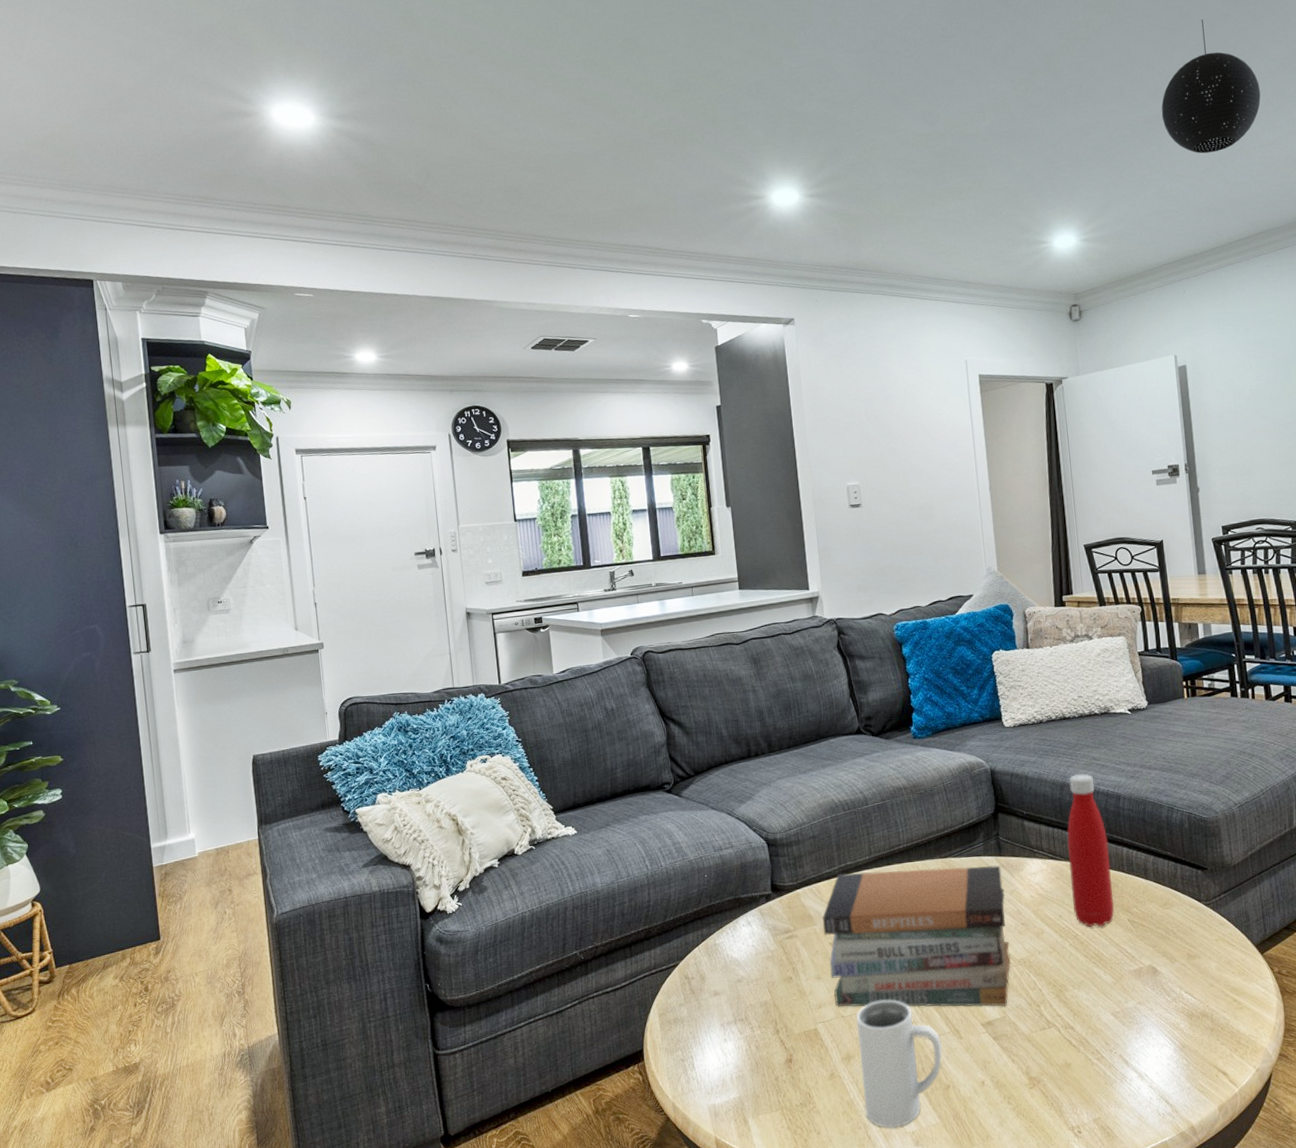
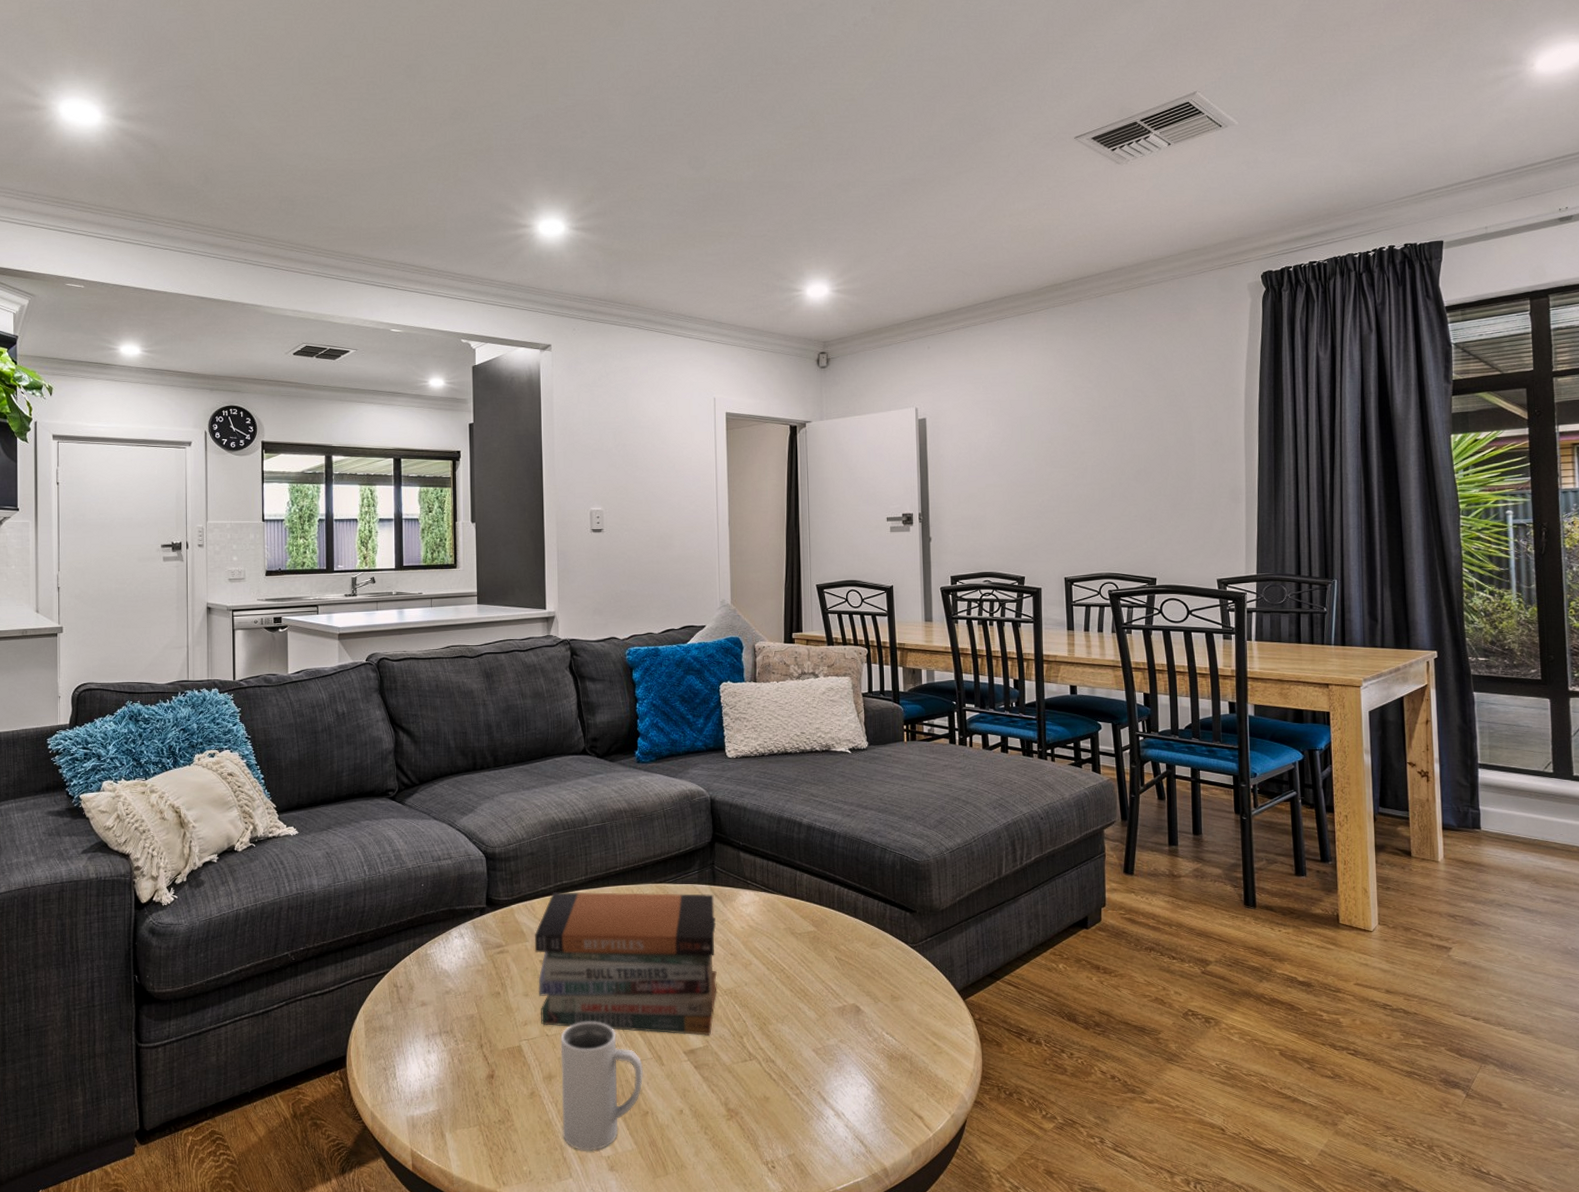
bottle: present [1067,773,1114,928] -> none [780,808,822,963]
pendant light: present [1161,19,1261,154] -> none [917,91,1013,218]

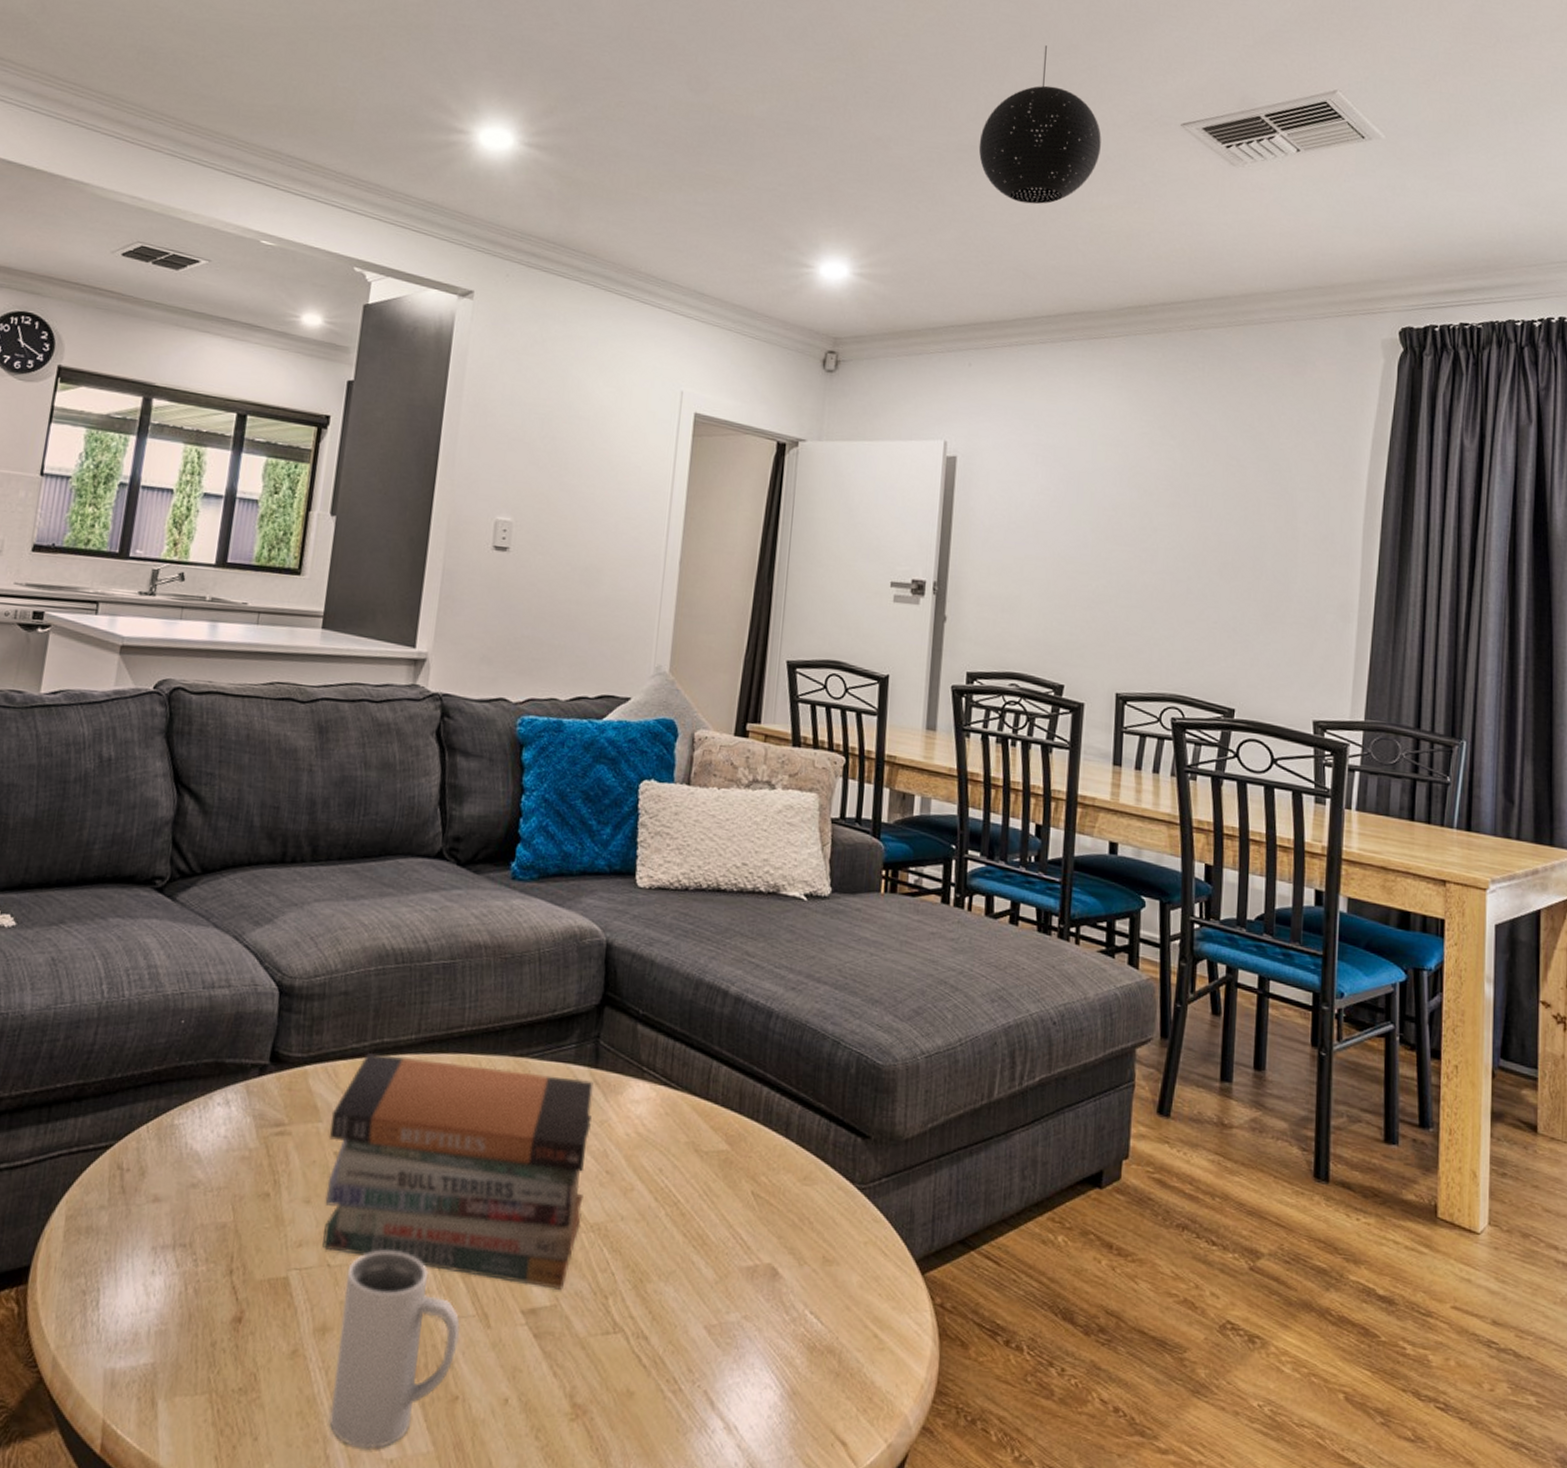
pendant light: none [917,91,1013,218] -> present [978,45,1102,205]

